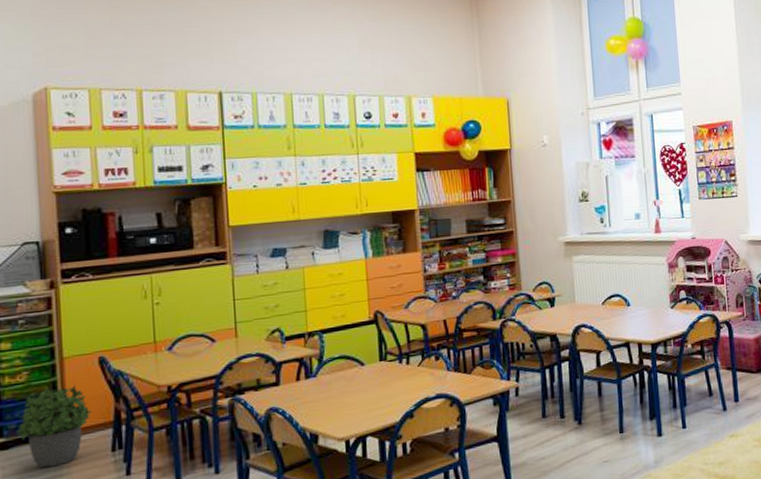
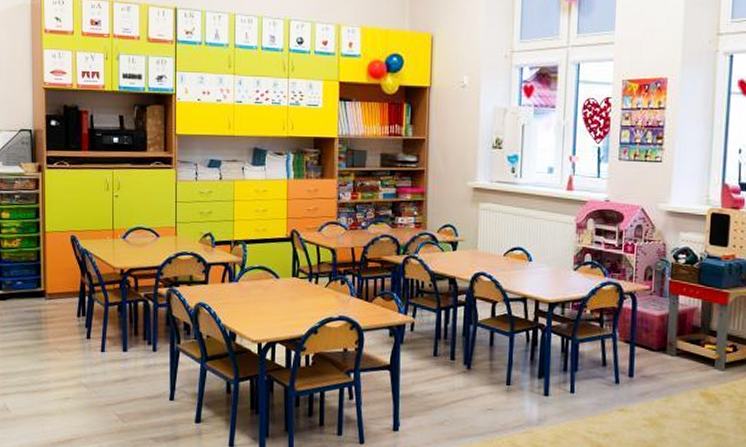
potted plant: present [17,385,93,468] -> none [11,255,65,321]

